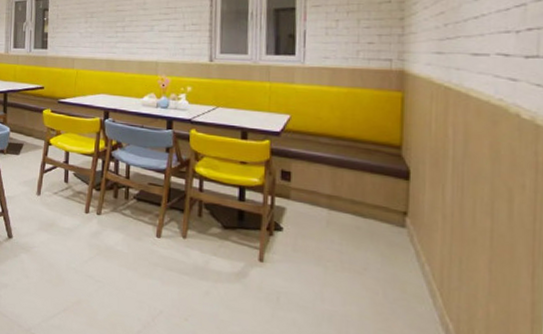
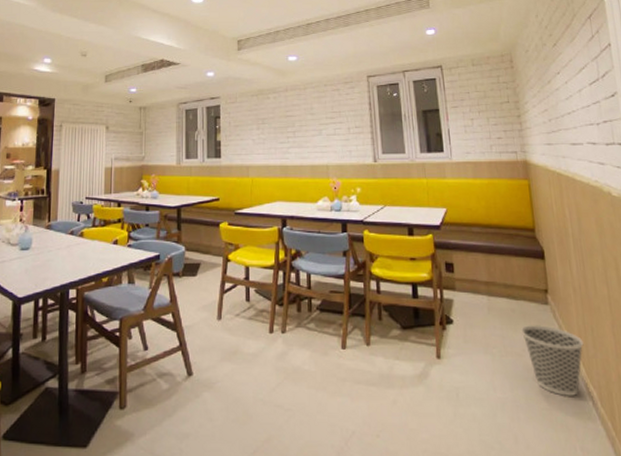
wastebasket: none [366,245,446,324] -> present [521,325,584,396]

